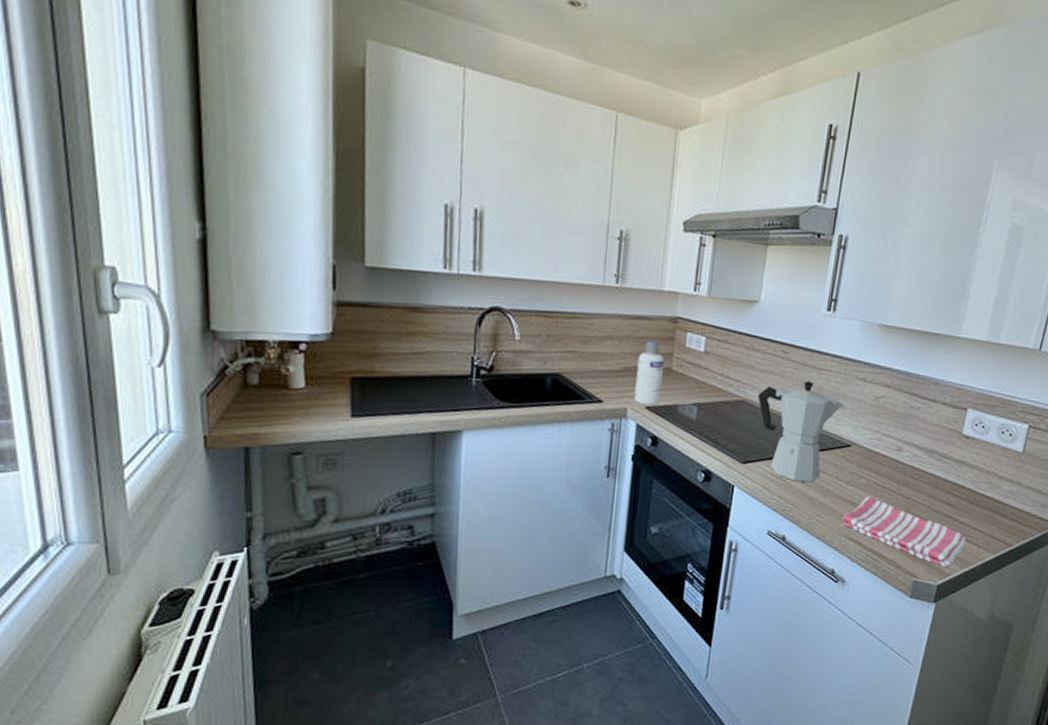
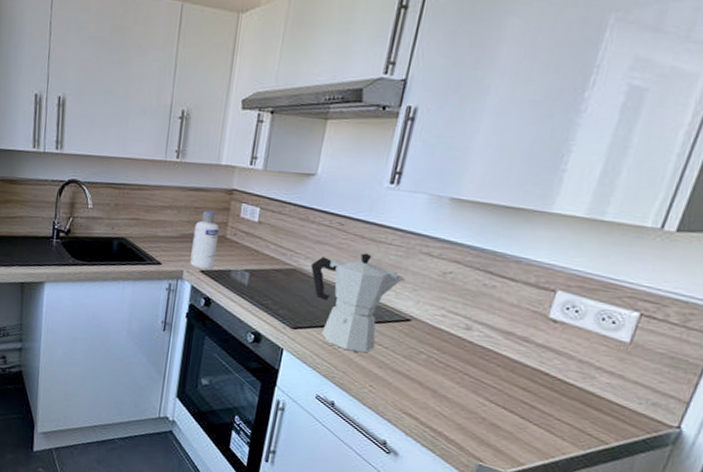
dish towel: present [842,495,967,567] -> none [398,371,548,456]

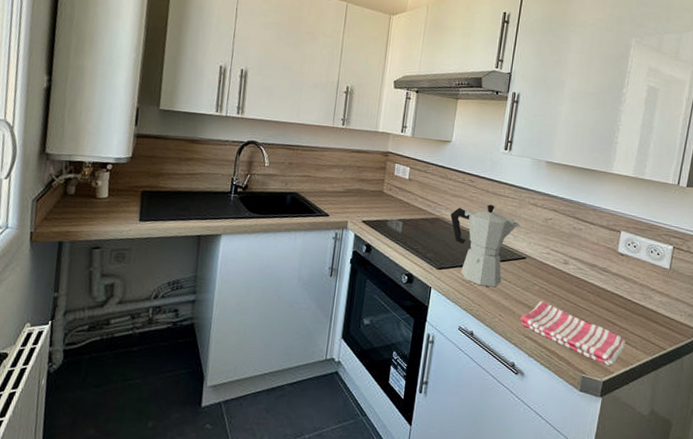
screw cap bottle: present [190,211,219,269] -> none [353,169,377,220]
dish towel: none [398,371,548,456] -> present [520,300,626,366]

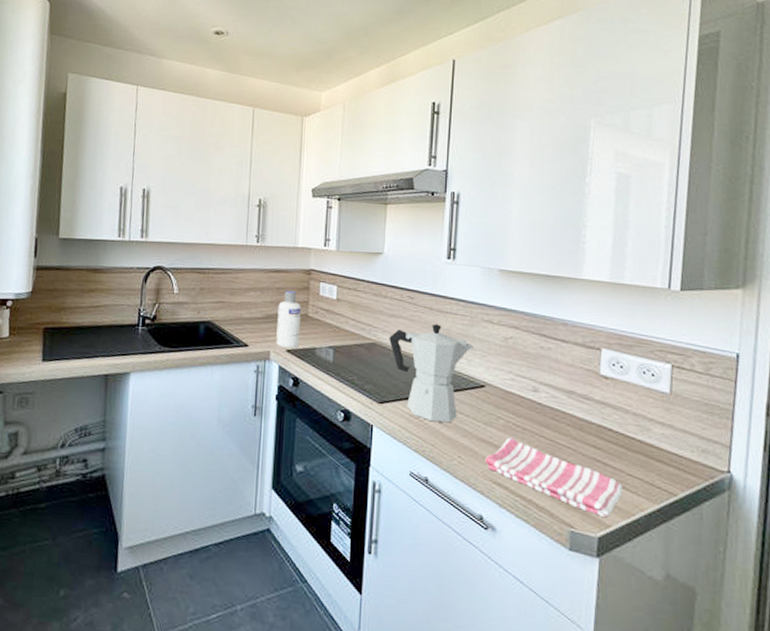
screw cap bottle: none [353,169,377,220] -> present [276,291,301,348]

